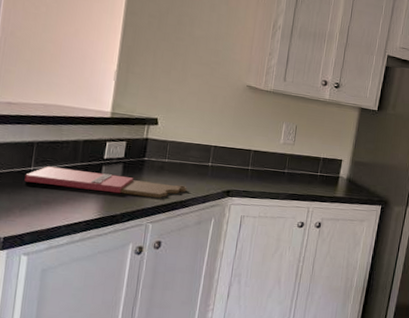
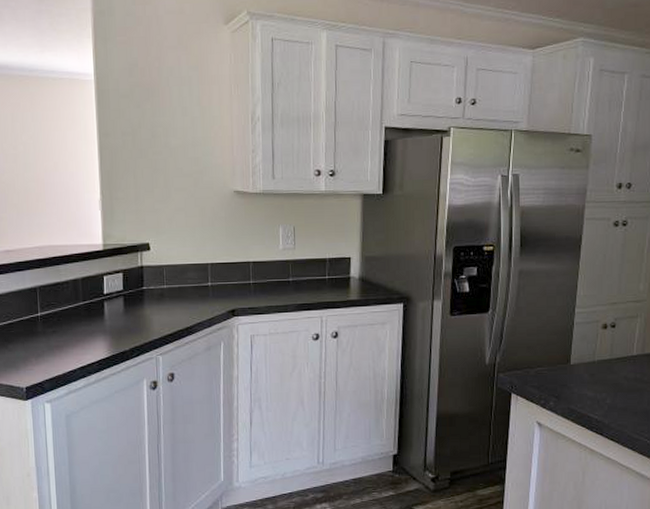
cutting board: present [24,166,187,198] -> none [34,309,191,329]

